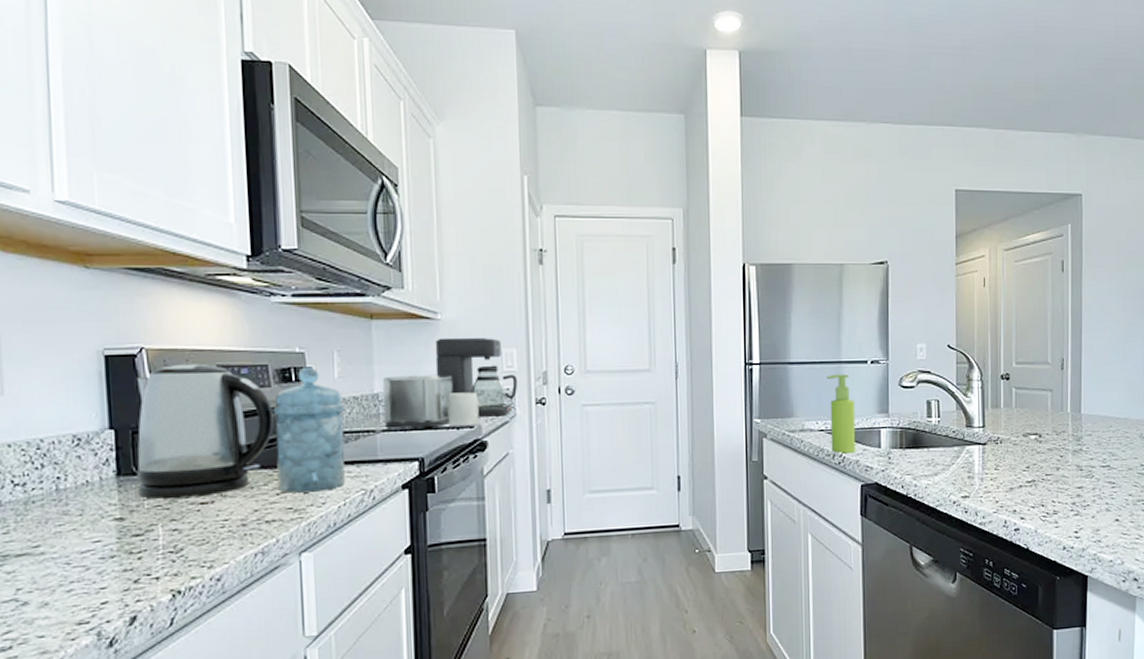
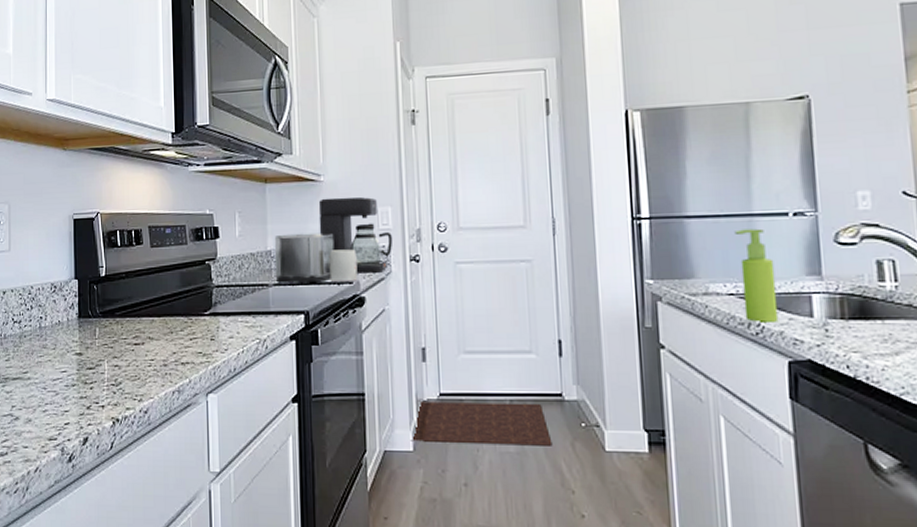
kettle: present [136,363,274,499] -> none [92,224,189,338]
canister: present [272,367,345,493] -> none [188,226,244,339]
doormat: none [534,535,670,582] -> present [410,402,553,446]

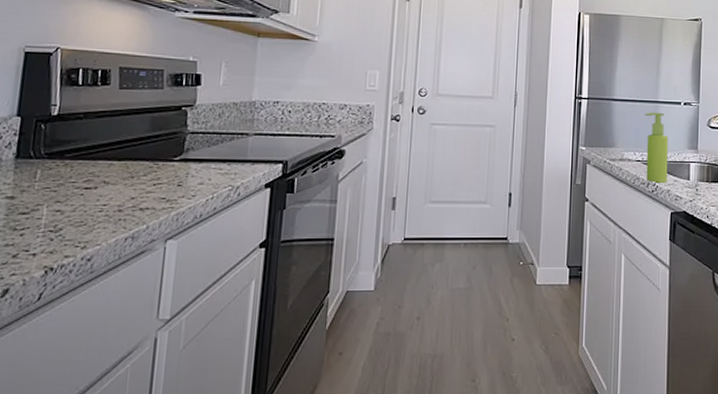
toaster: present [274,232,334,283] -> none [257,87,322,135]
coffee maker: present [319,197,392,273] -> none [307,57,377,129]
mug: present [329,249,358,283] -> none [312,105,342,136]
doormat: present [410,402,553,446] -> none [372,246,495,282]

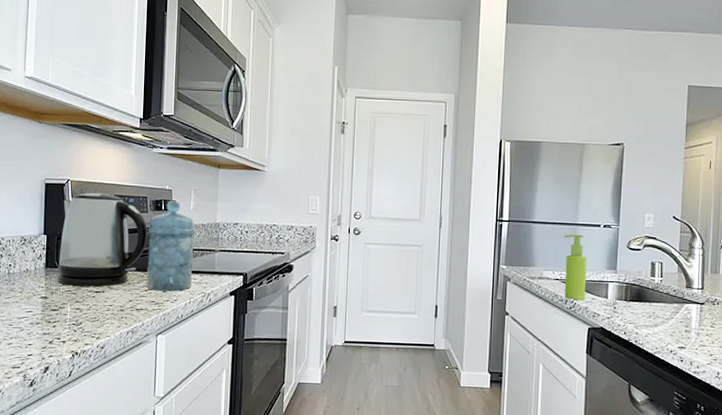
kettle: none [31,63,162,182] -> present [57,192,148,287]
canister: none [155,74,225,185] -> present [146,200,196,291]

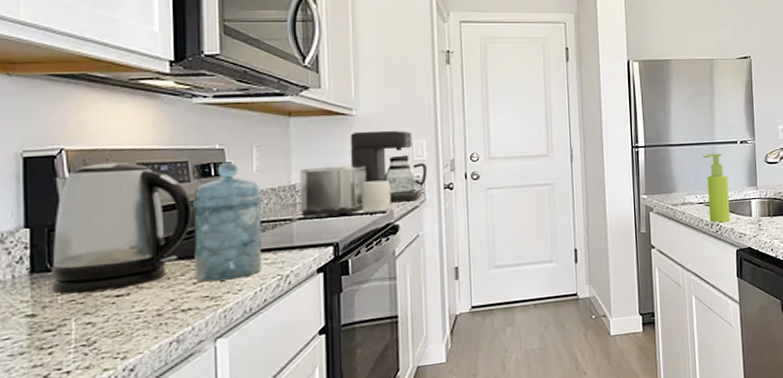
toaster: none [221,211,272,252] -> present [299,165,367,217]
coffee maker: none [260,185,318,247] -> present [350,131,427,203]
mug: none [266,226,289,253] -> present [361,180,391,213]

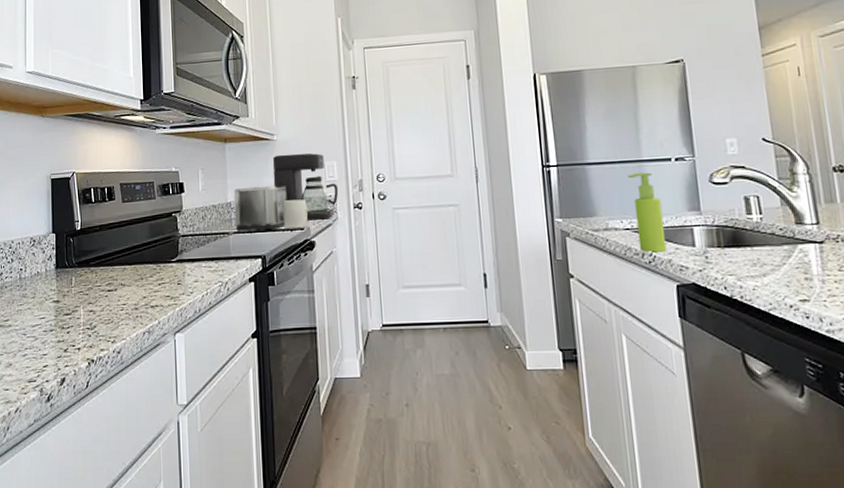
kettle: present [52,162,192,294] -> none [68,182,157,286]
canister: present [191,162,263,282] -> none [156,182,207,284]

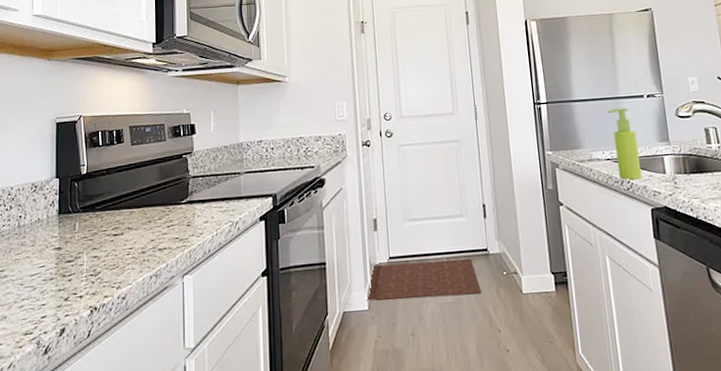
toaster: present [233,185,287,231] -> none [245,125,298,171]
coffee maker: present [273,153,338,220] -> none [284,94,347,159]
mug: present [282,199,308,230] -> none [293,138,318,168]
doormat: none [357,330,481,369] -> present [365,258,482,301]

